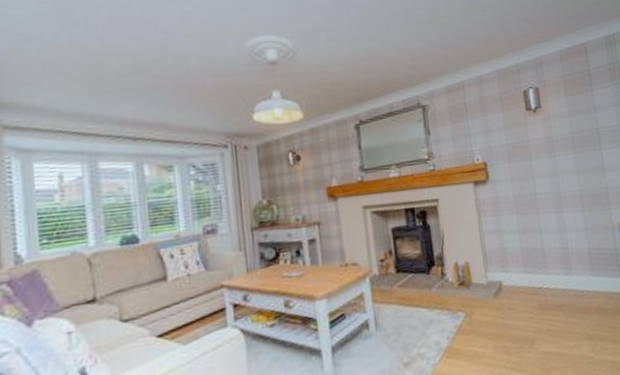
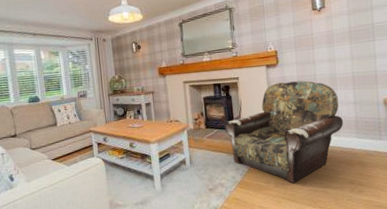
armchair: none [421,201,574,346] -> present [224,80,343,184]

